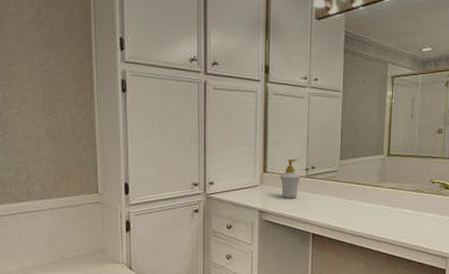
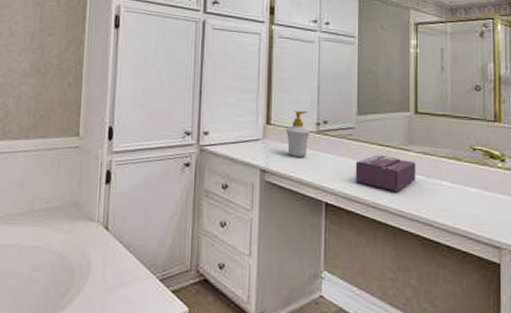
tissue box: none [337,191,387,221] -> present [355,154,416,192]

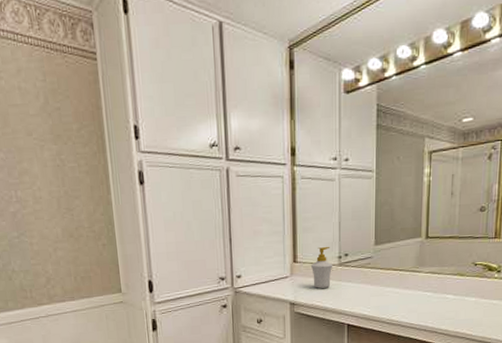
tissue box: present [355,154,416,192] -> none [373,278,425,309]

